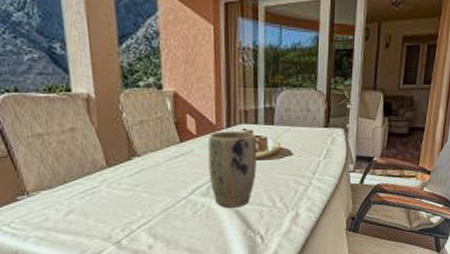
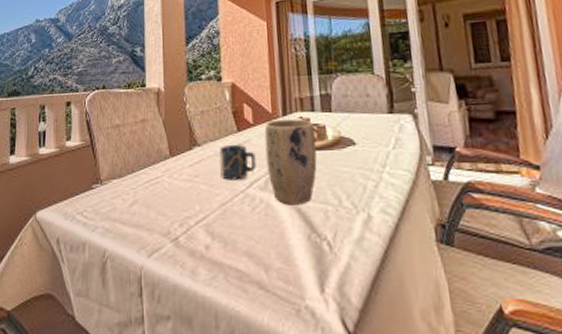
cup: none [161,154,199,188] -> present [219,144,256,180]

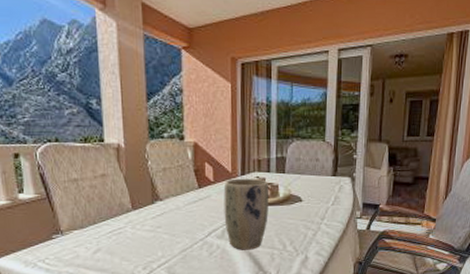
cup: present [219,144,256,180] -> none [181,199,215,231]

